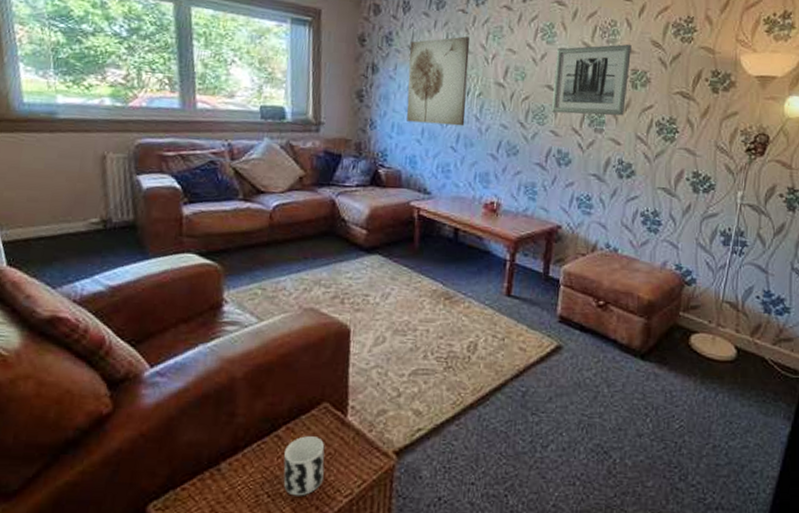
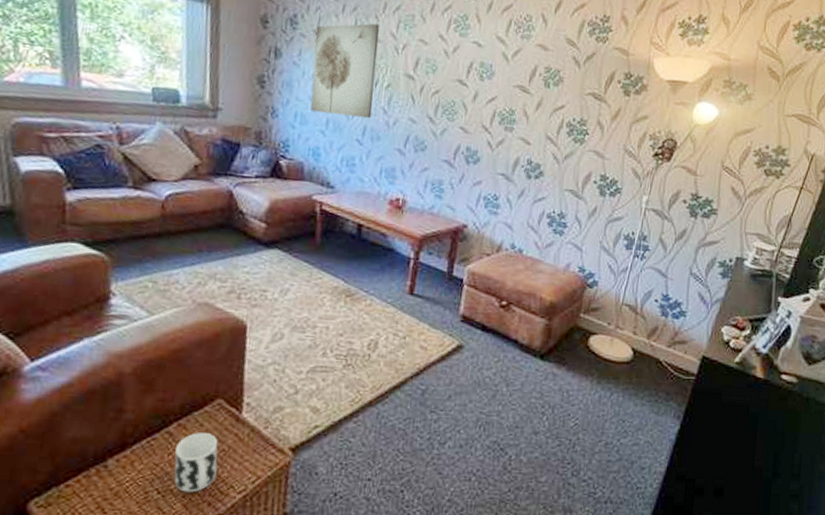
wall art: present [551,44,632,116] -> none [461,40,546,115]

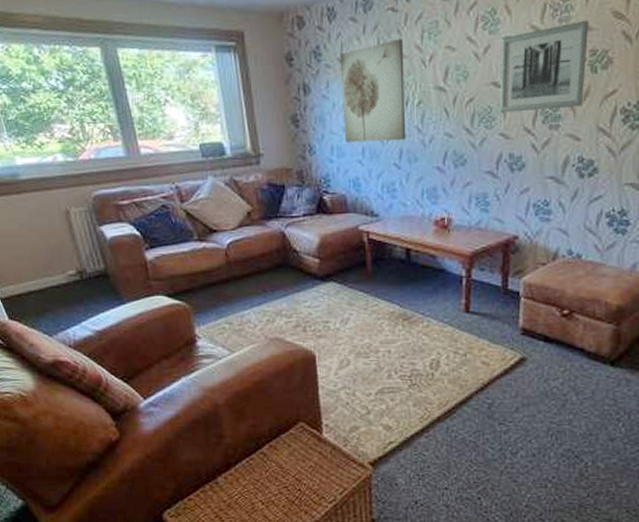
cup: present [174,432,219,493] -> none [271,452,308,503]
wall art: none [461,40,546,115] -> present [499,19,589,113]

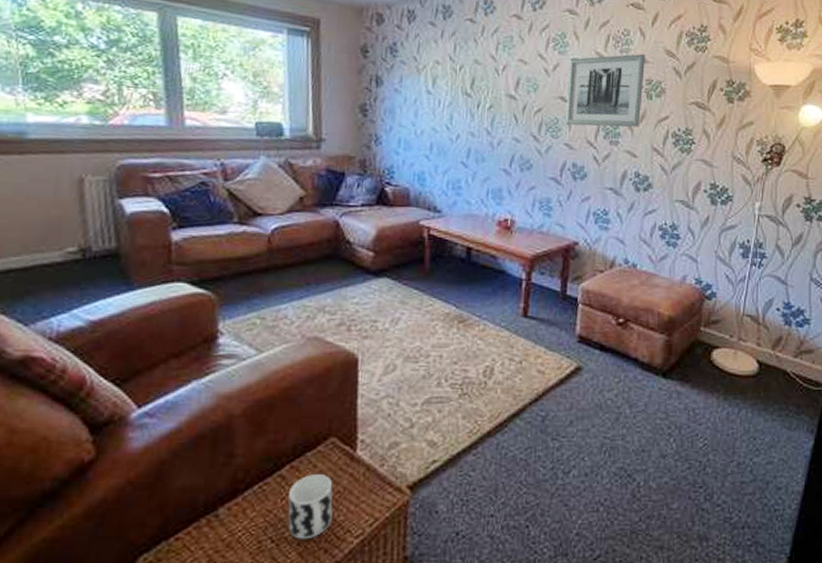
cup: none [271,452,308,503] -> present [288,474,333,540]
wall art: present [340,39,406,142] -> none [413,47,479,141]

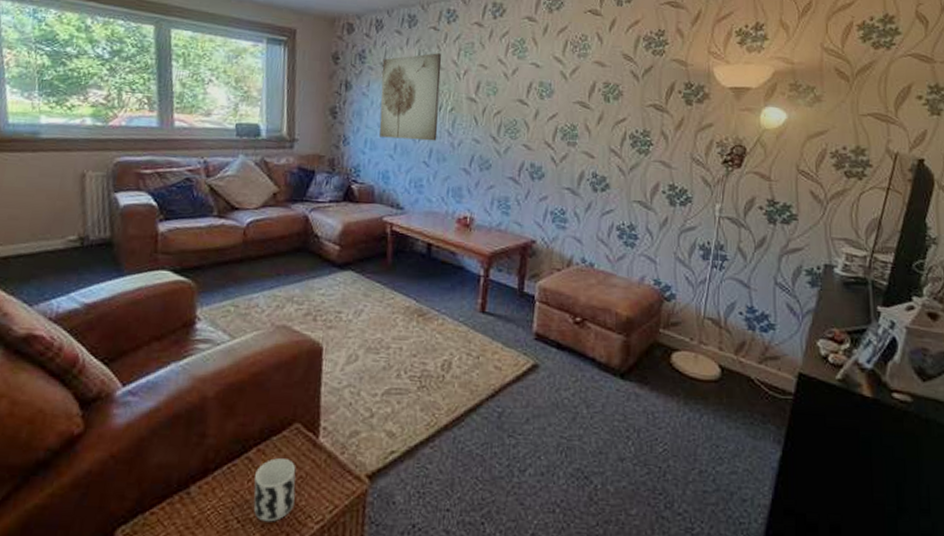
wall art: none [413,47,479,141] -> present [379,53,442,141]
wall art: present [565,53,645,128] -> none [523,57,603,129]

